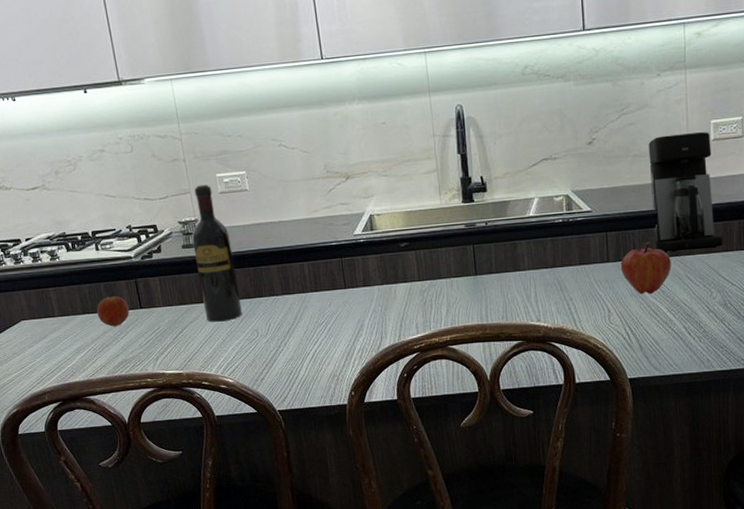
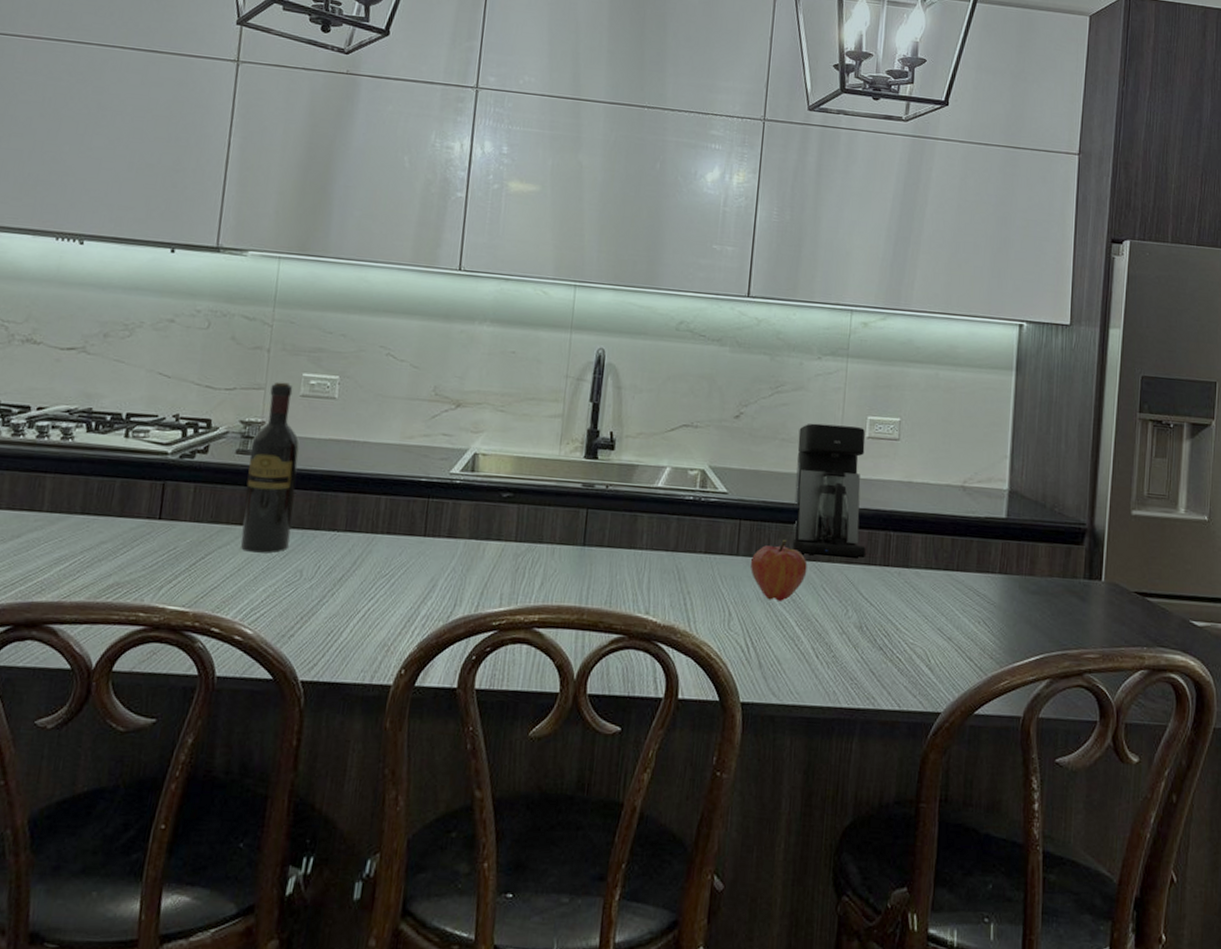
fruit: present [97,292,130,327] -> none [99,492,145,538]

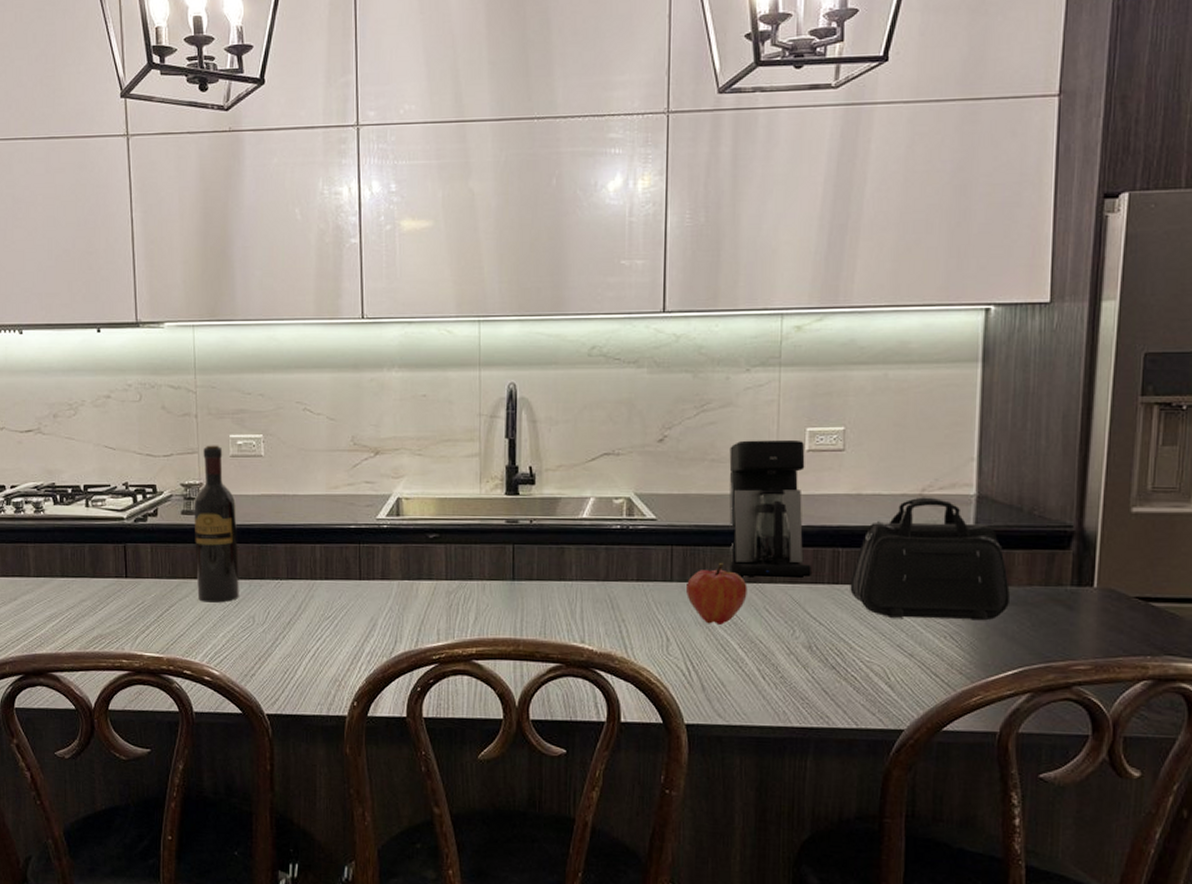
handbag: none [899,488,1035,608] -> present [850,497,1011,621]

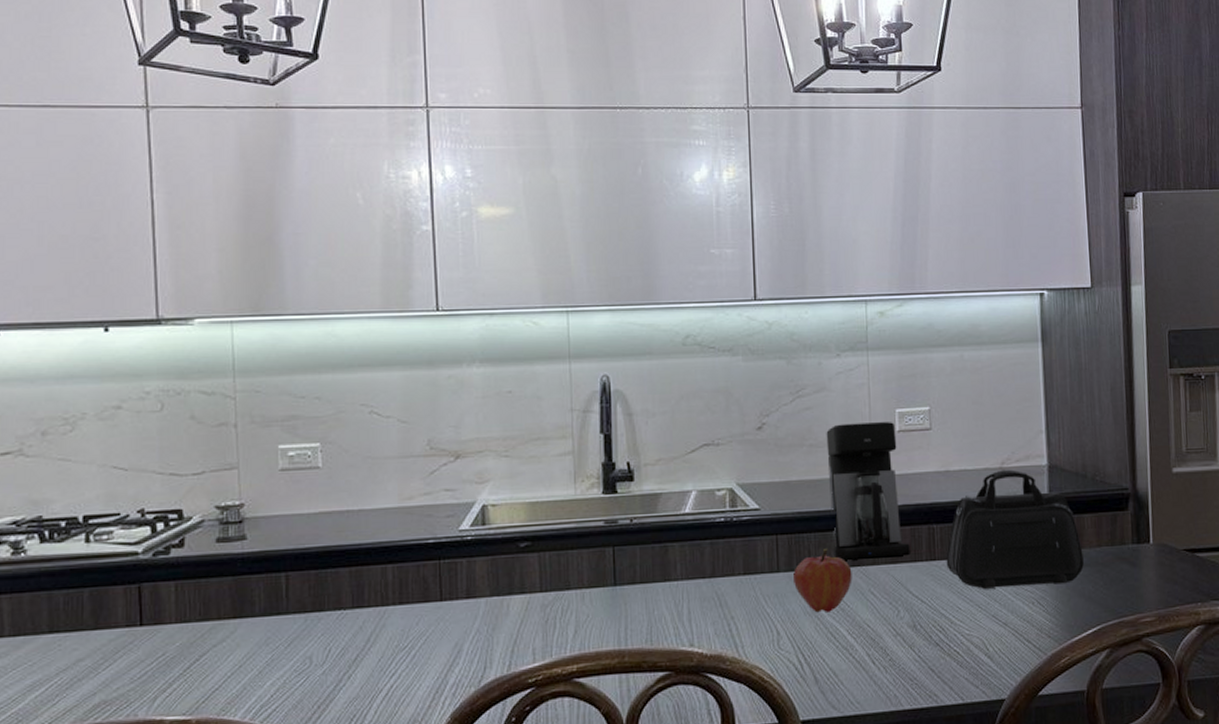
wine bottle: present [194,445,239,603] -> none [232,458,292,646]

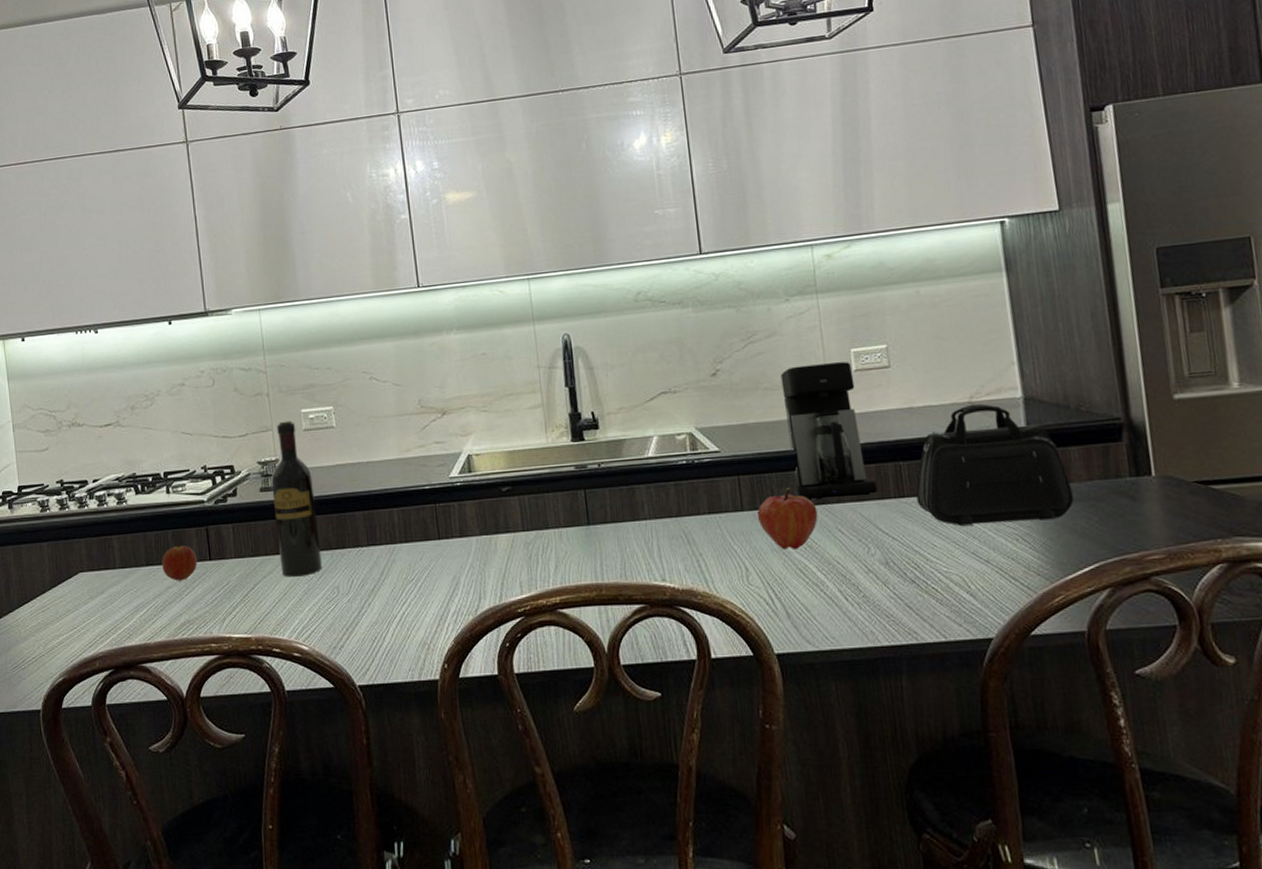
fruit: none [72,602,124,652] -> present [162,541,198,581]
wine bottle: none [232,458,292,646] -> present [271,420,322,577]

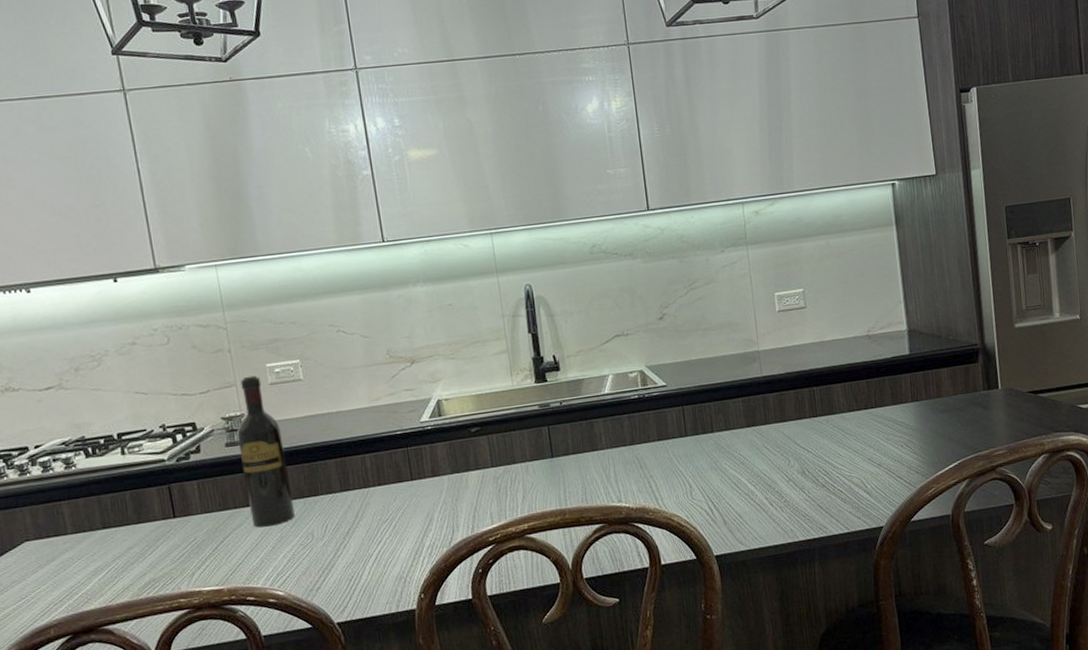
fruit: present [162,541,198,581] -> none [120,501,161,542]
fruit: present [757,488,818,550] -> none [699,414,749,467]
coffee maker: present [780,362,877,500] -> none [717,304,796,423]
handbag: present [915,403,1075,526] -> none [826,336,944,438]

